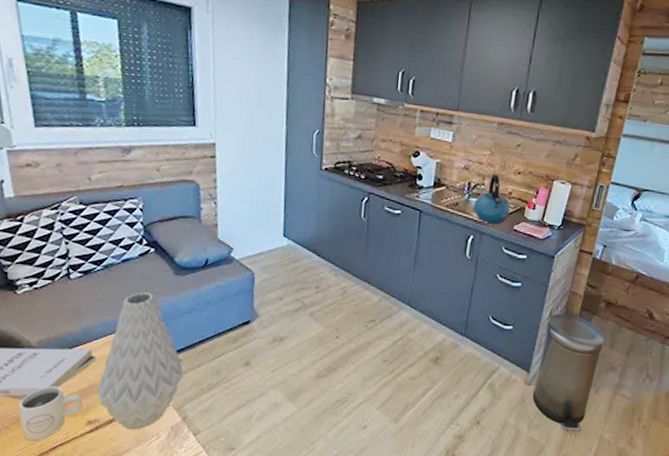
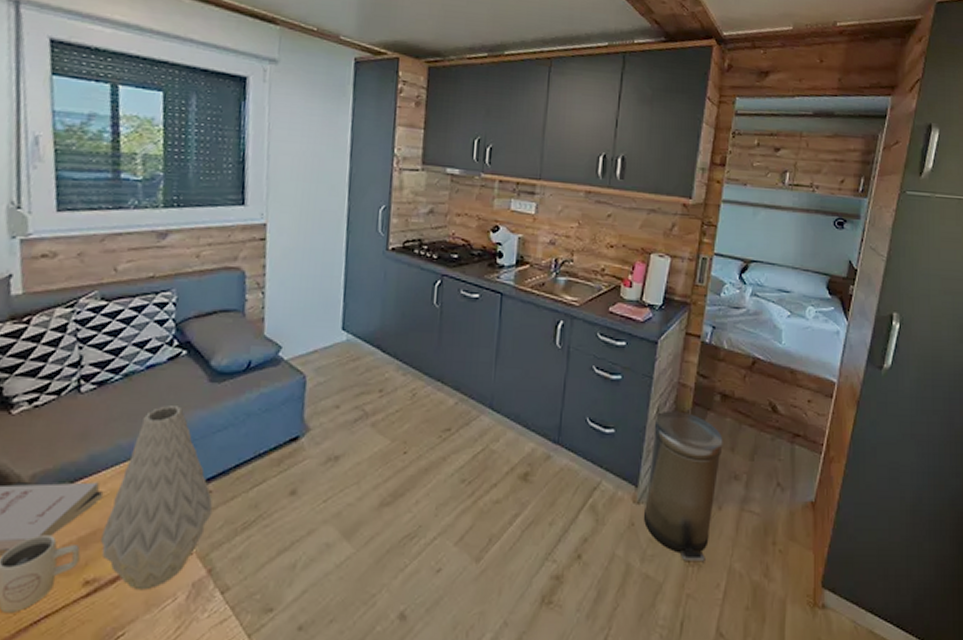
kettle: present [474,174,511,224] -> none [562,249,604,306]

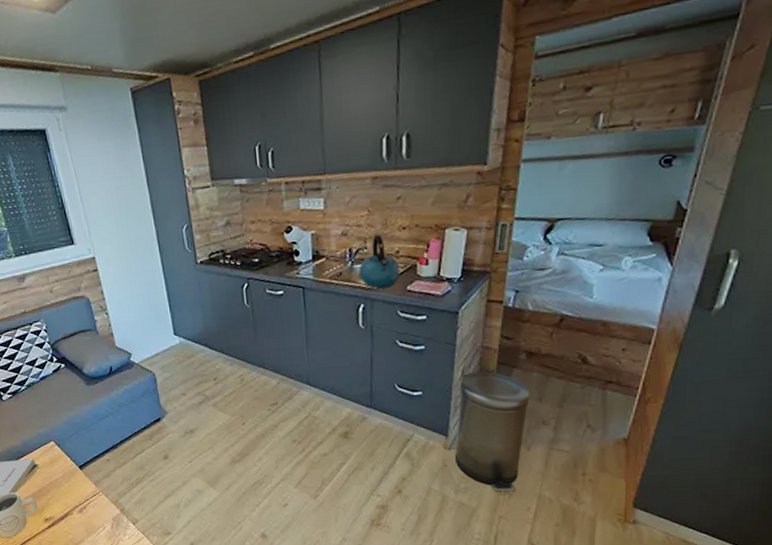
vase: present [99,404,213,591] -> none [46,403,114,524]
kettle: none [562,249,604,306] -> present [359,235,400,289]

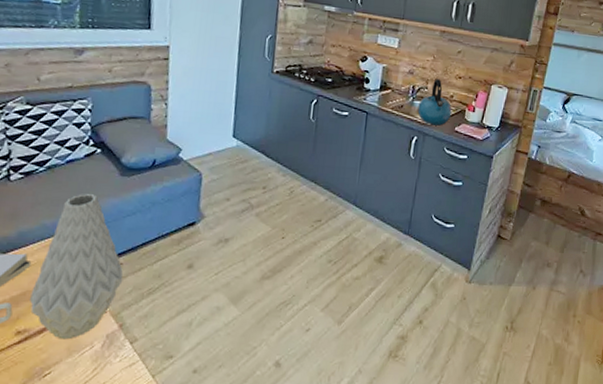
vase: none [46,403,114,524] -> present [29,193,124,340]
pedal bin: present [455,371,530,492] -> none [473,211,541,329]

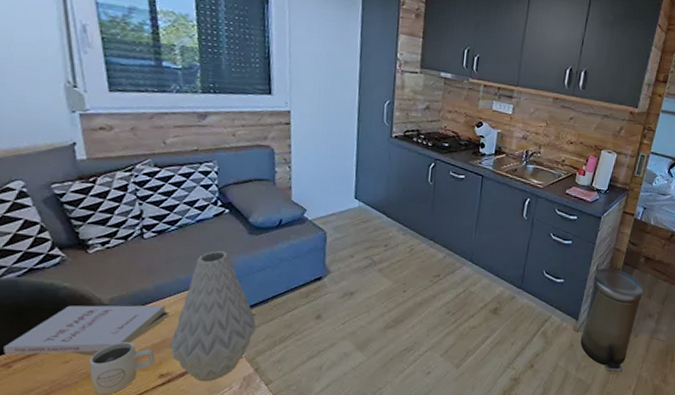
kettle: present [417,79,452,126] -> none [530,144,564,189]
pedal bin: none [473,211,541,329] -> present [581,267,644,372]

